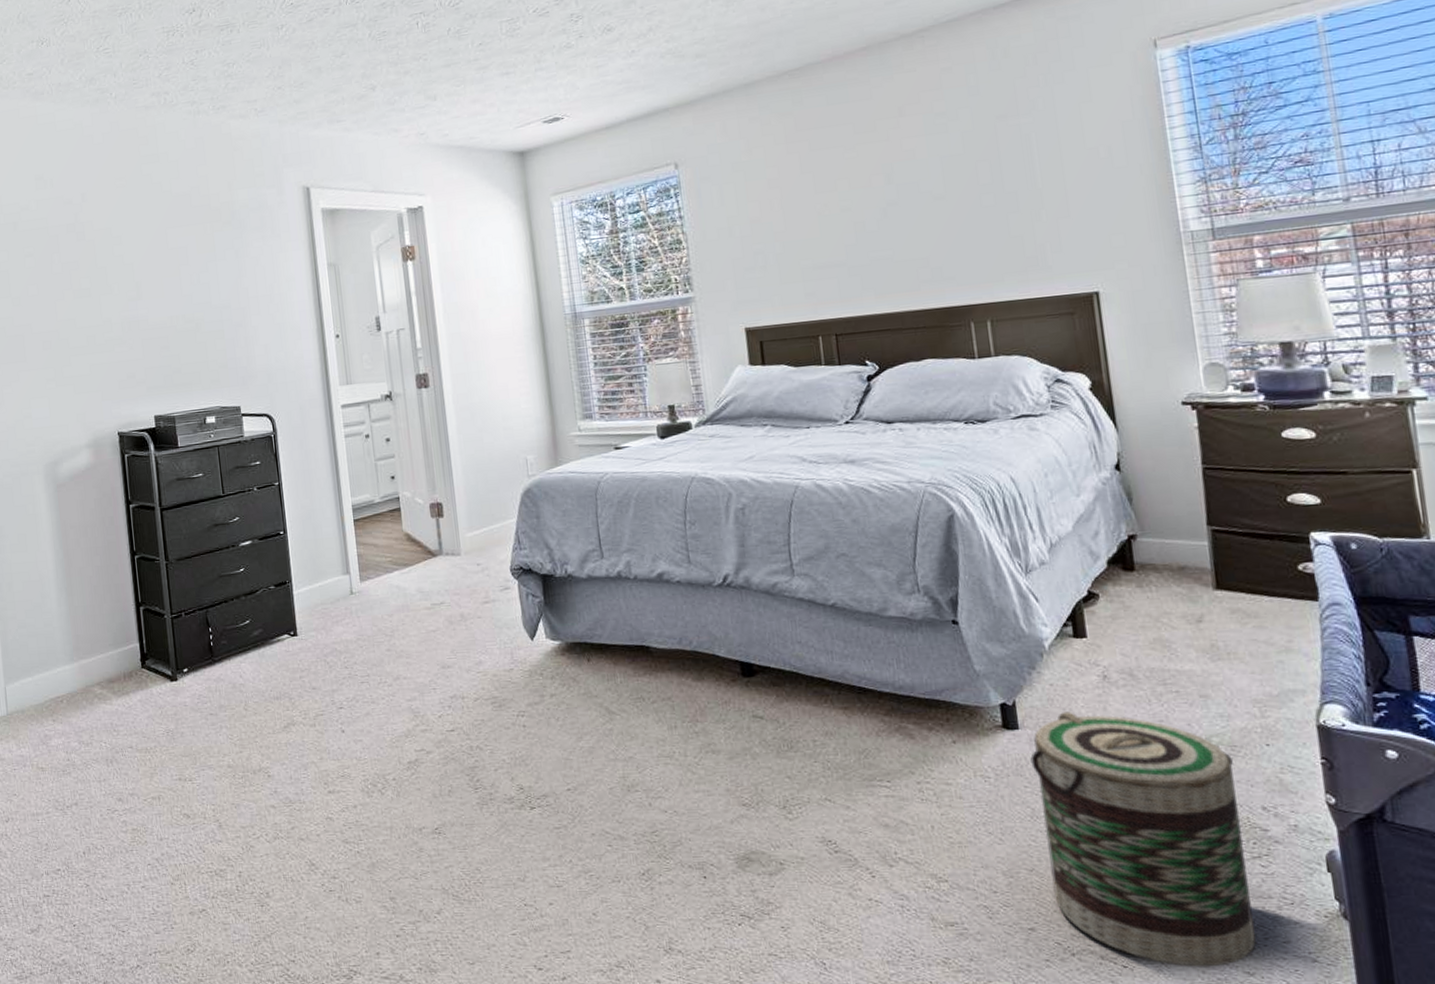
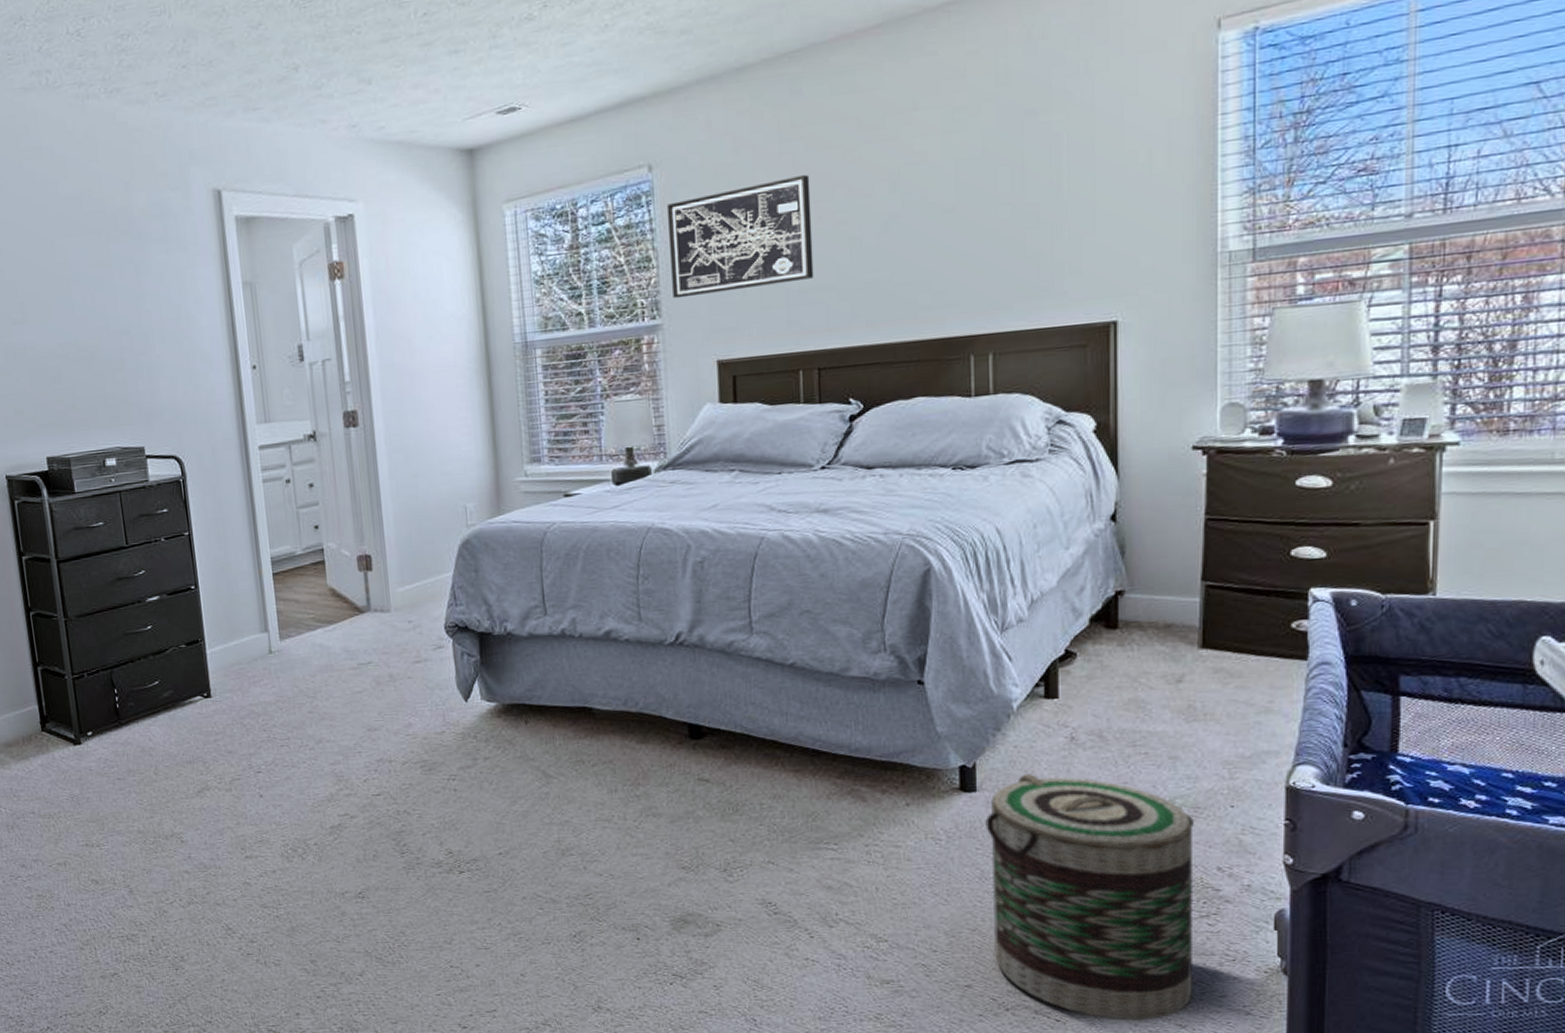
wall art: none [692,170,826,275] -> present [666,175,814,299]

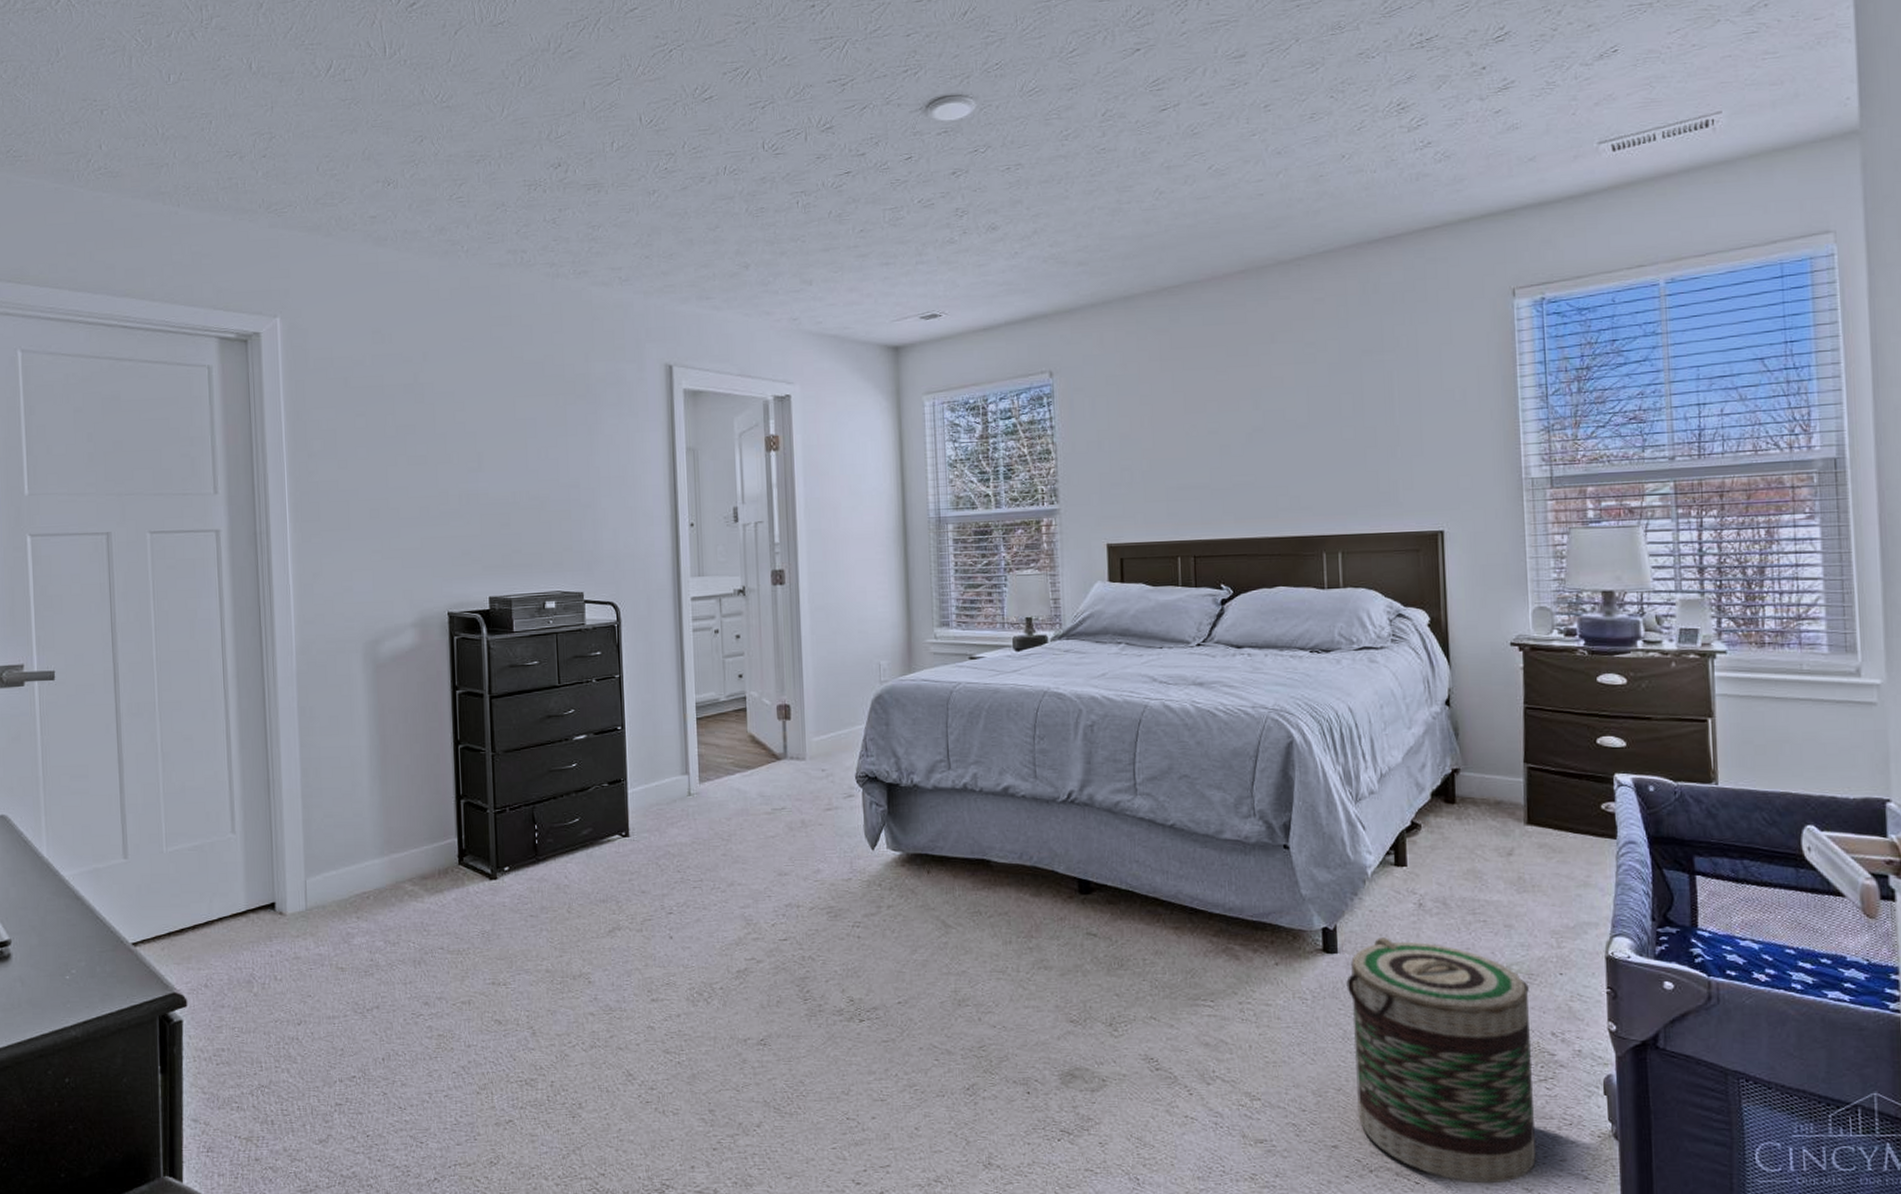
wall art: present [666,175,814,299] -> none [1064,390,1190,488]

